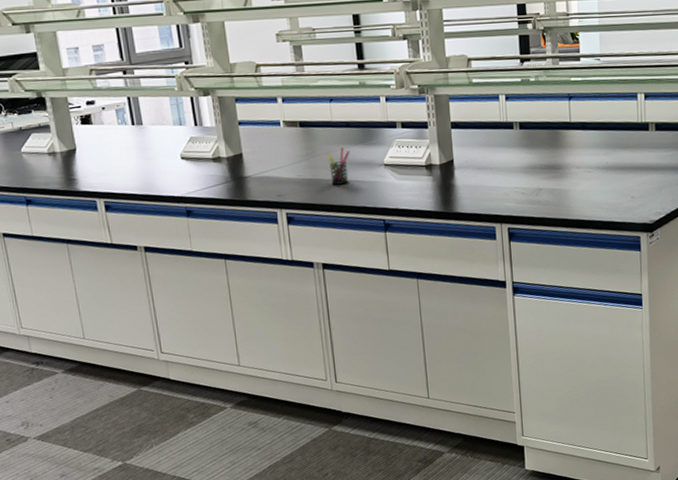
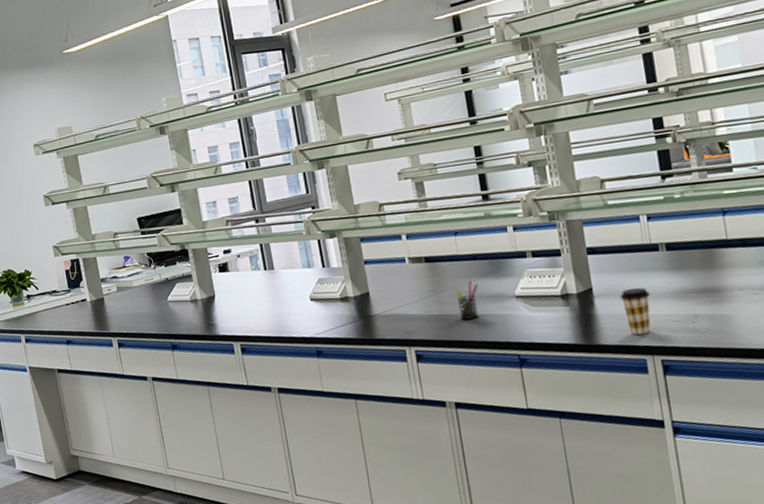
coffee cup: none [477,161,503,204] -> present [619,287,651,335]

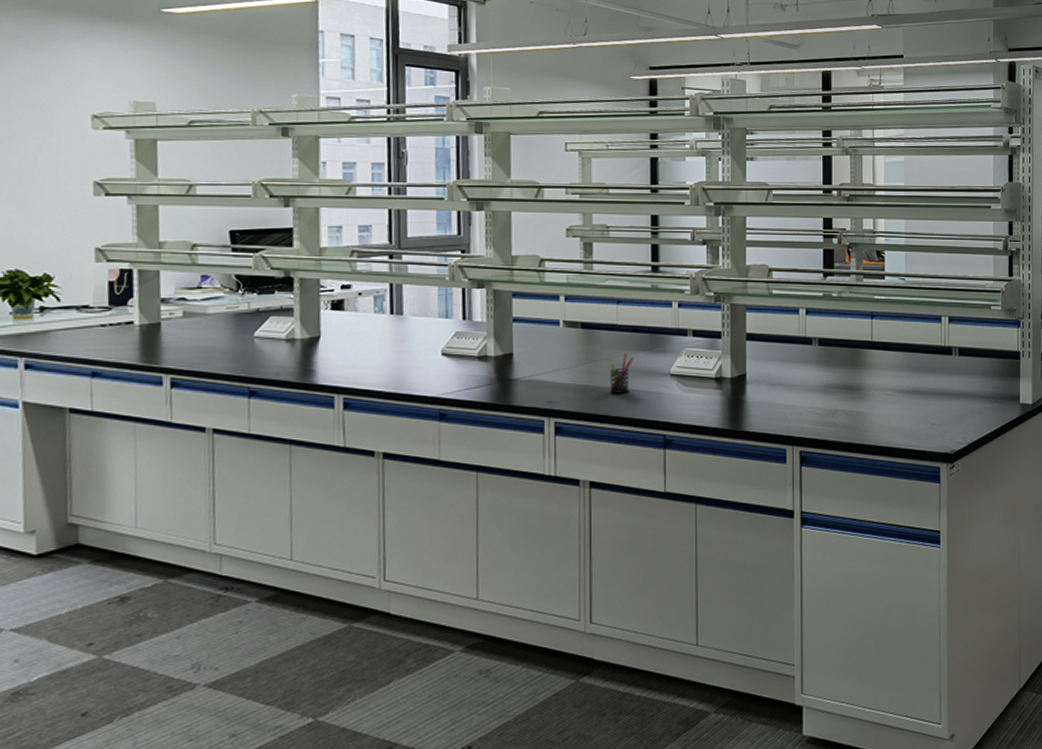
coffee cup: present [619,287,651,335] -> none [770,378,798,424]

